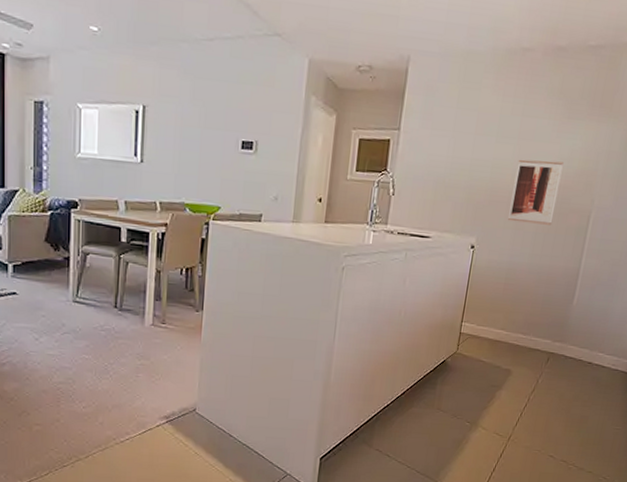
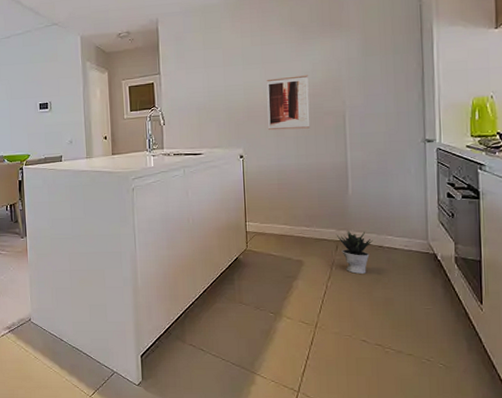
potted plant: none [550,342,584,389] -> present [336,229,373,274]

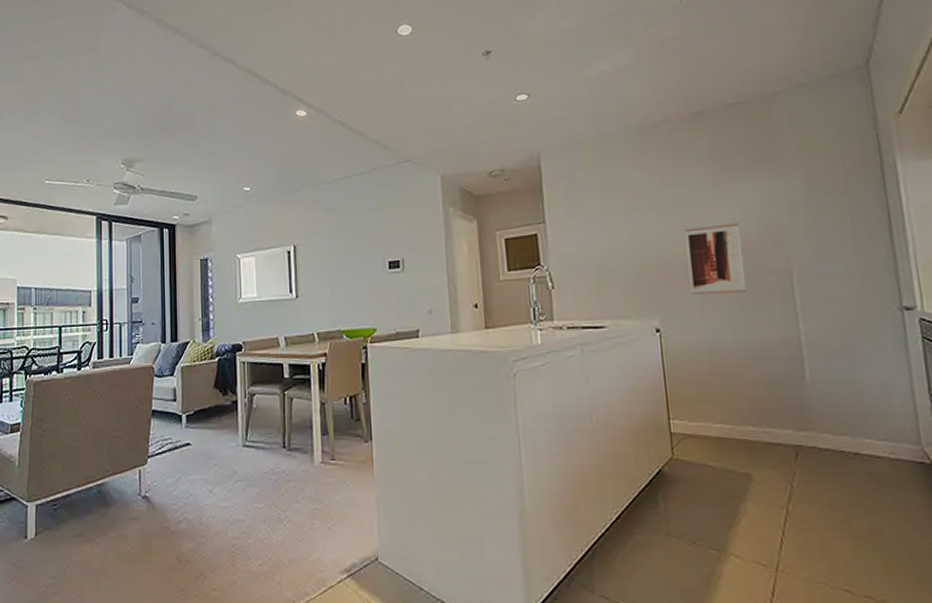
potted plant: present [336,229,373,274] -> none [793,430,846,493]

